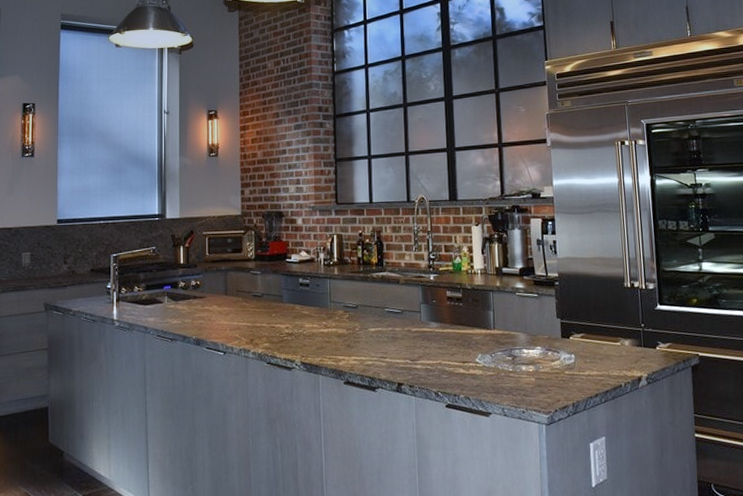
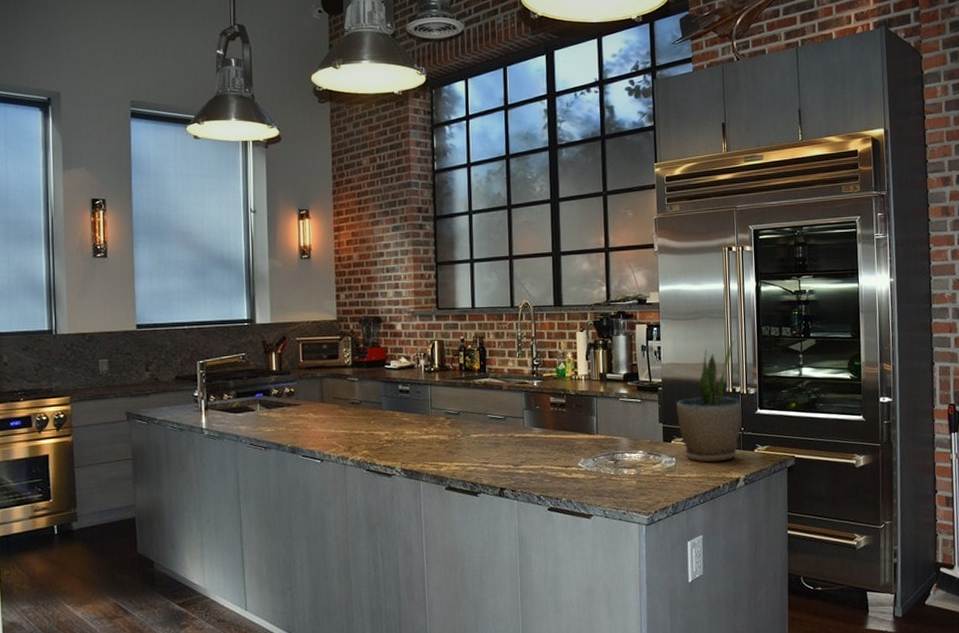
potted plant: none [574,234,641,360] -> present [676,340,742,463]

